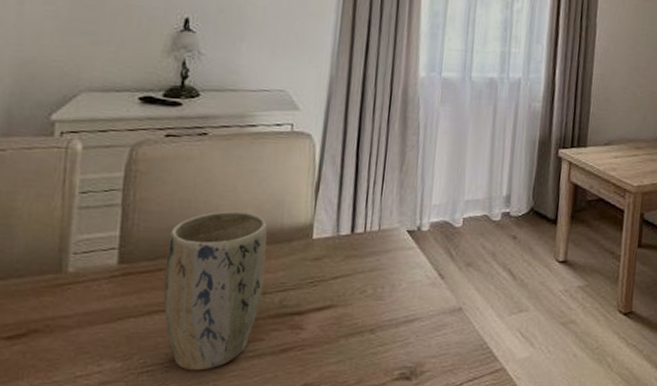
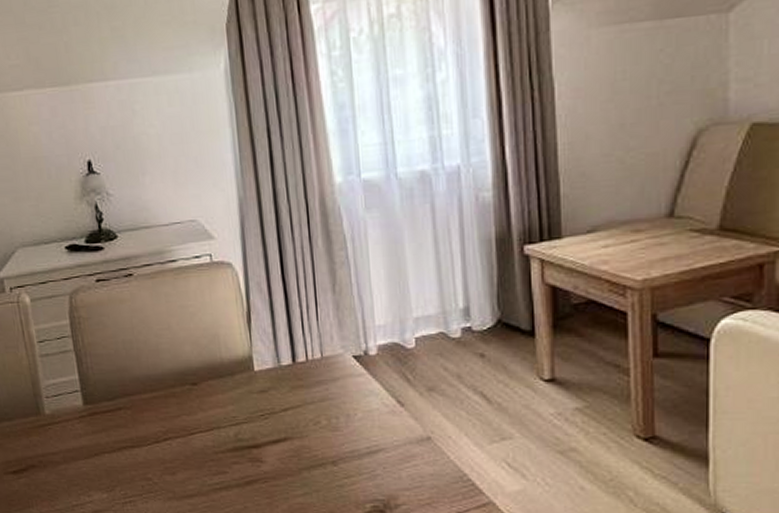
plant pot: present [164,211,267,371] -> none [120,348,217,502]

